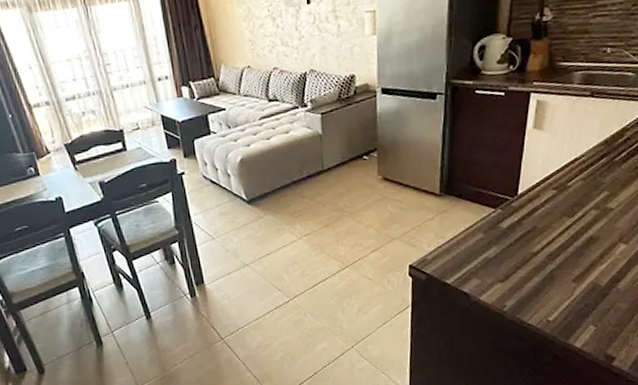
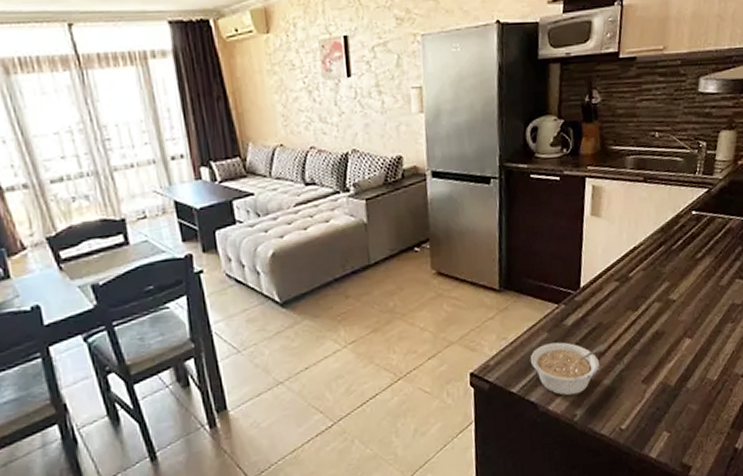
legume: none [465,242,539,289] -> present [530,342,606,396]

